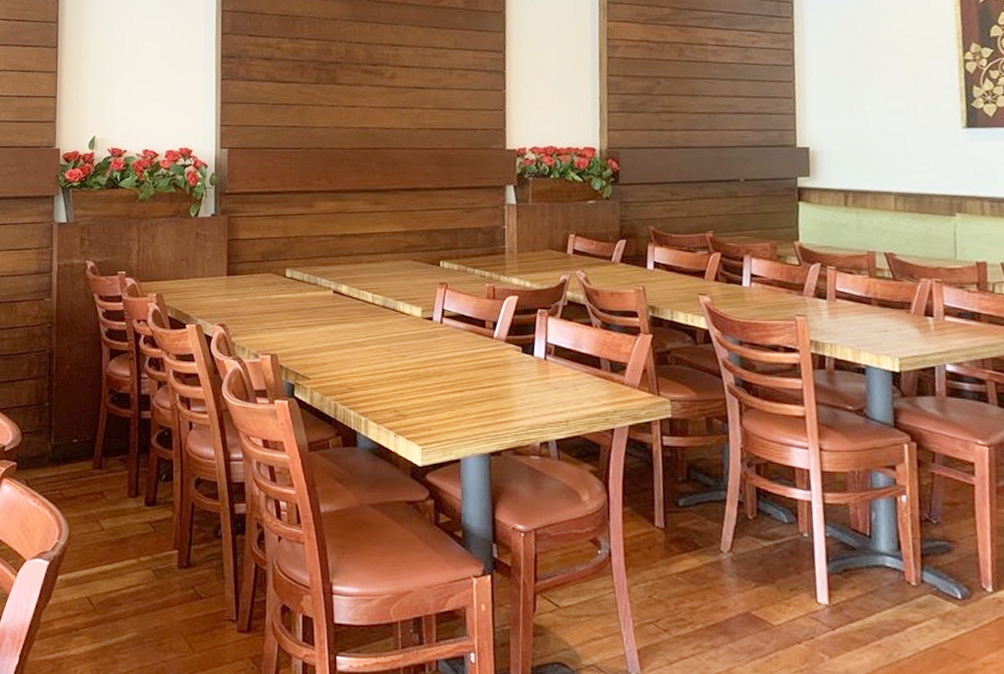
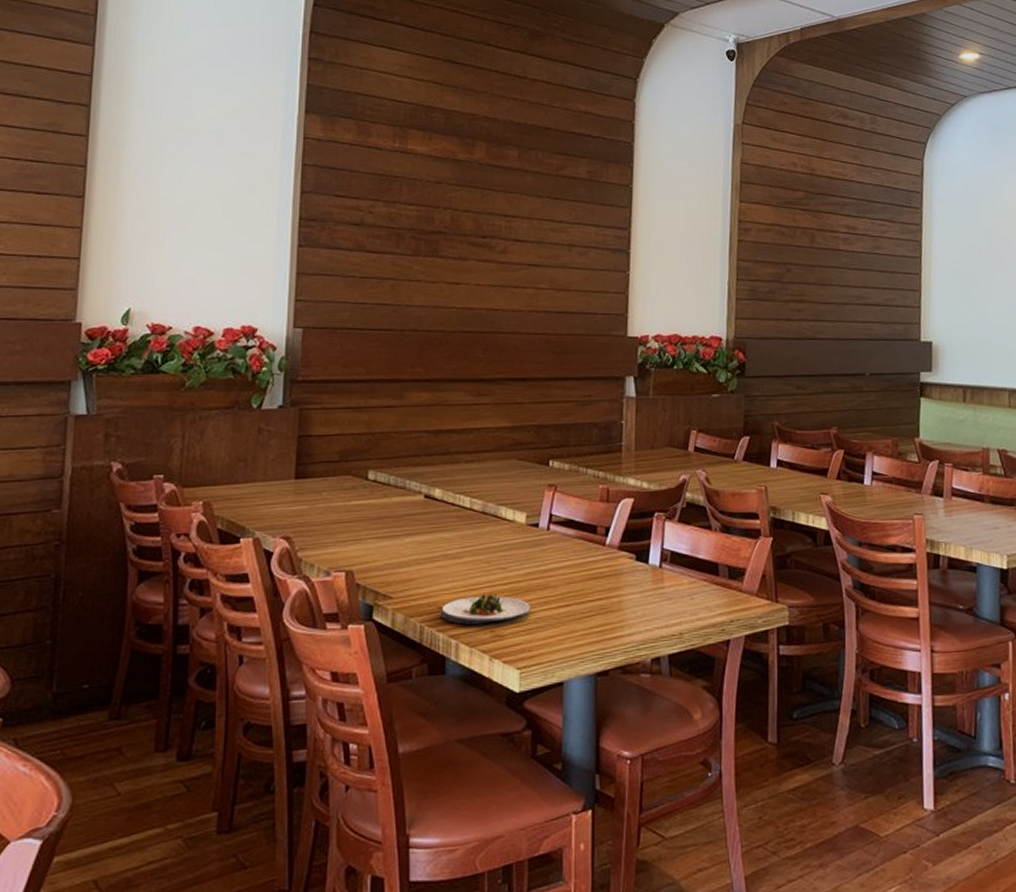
salad plate: none [350,377,429,405] -> present [440,593,531,625]

